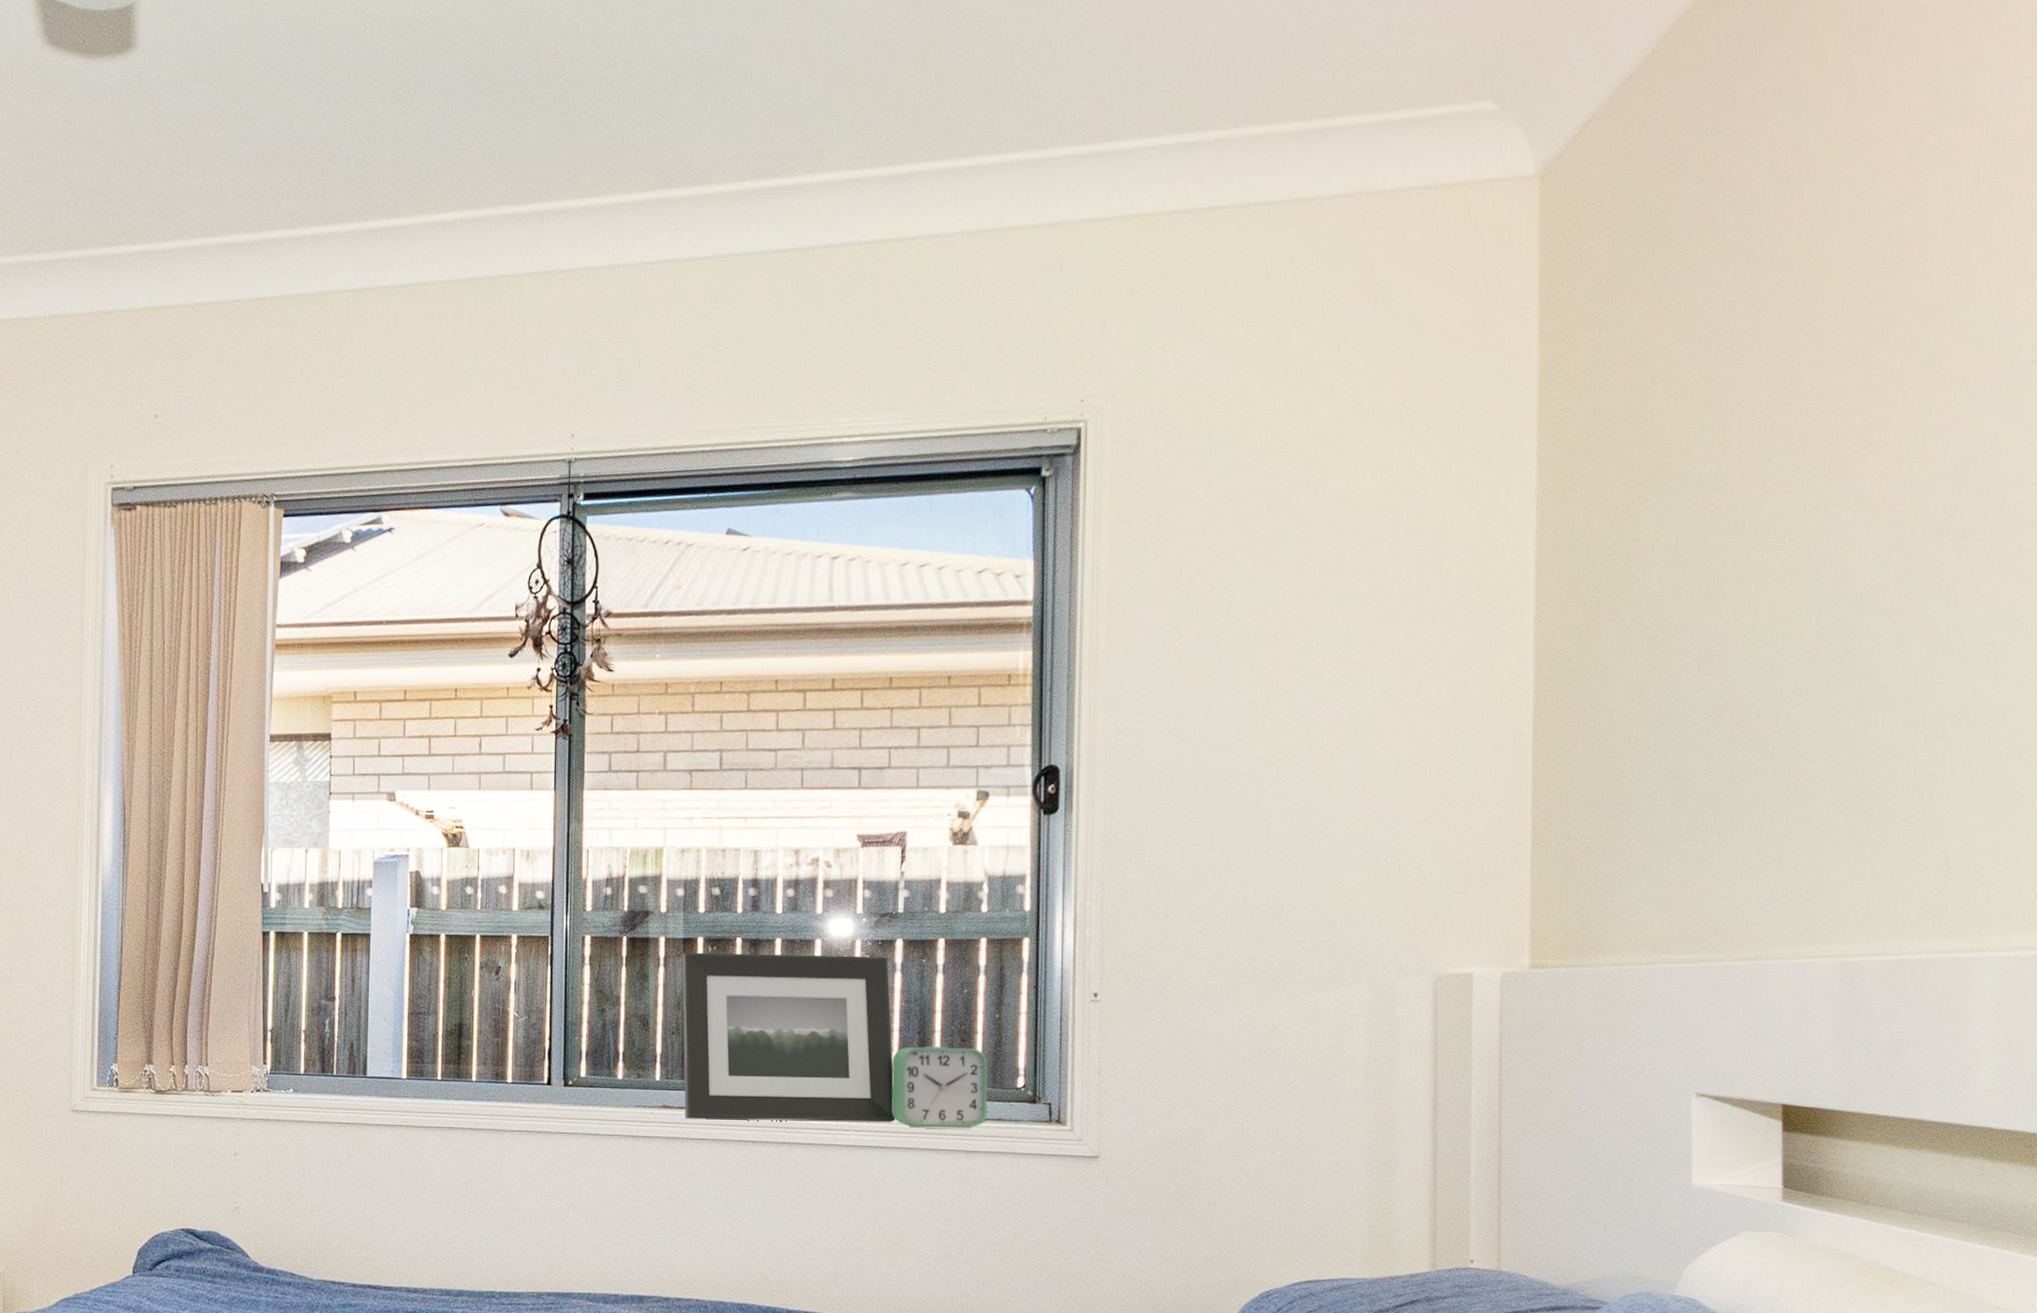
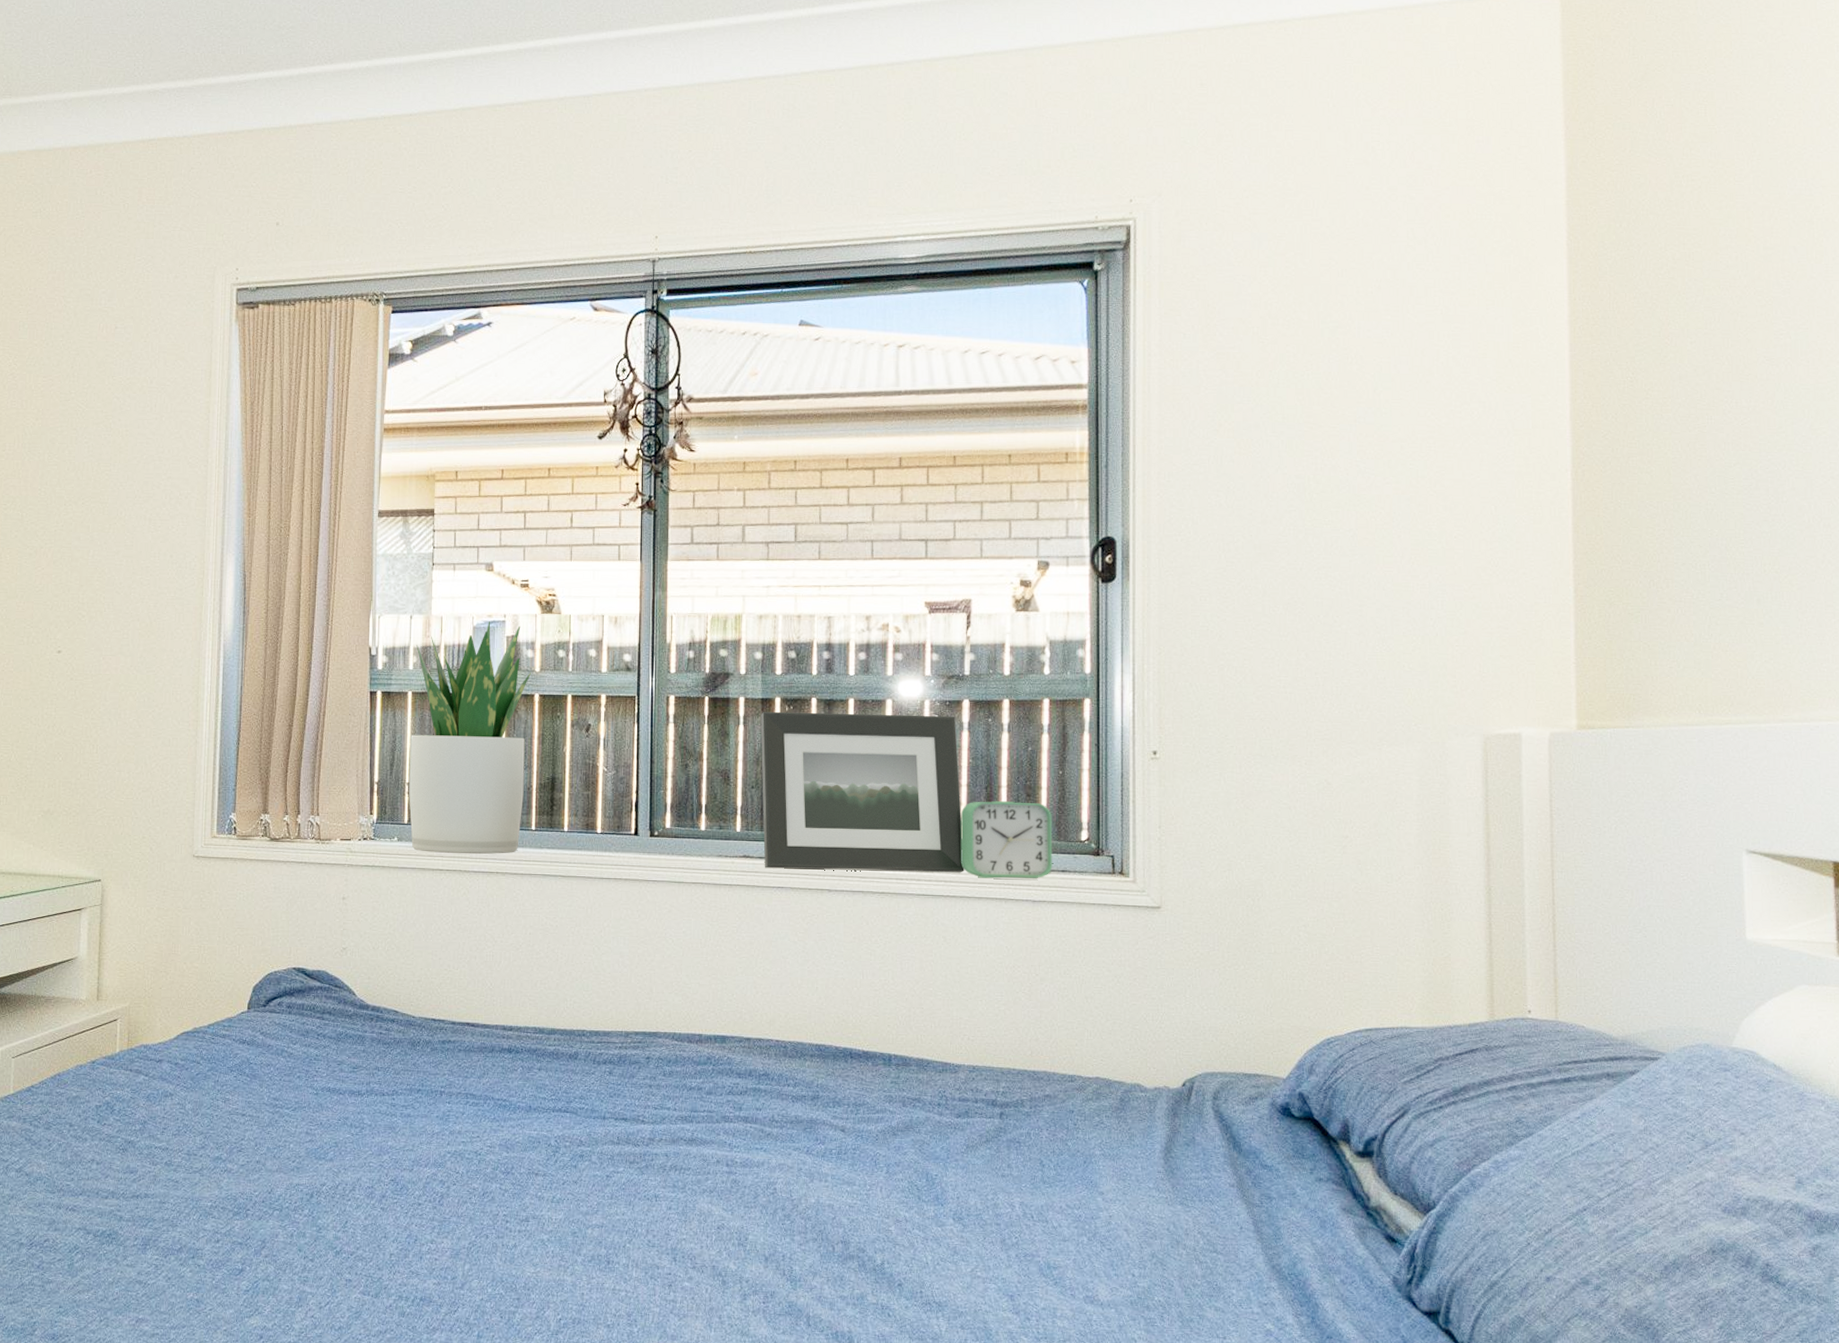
planter: none [305,856,436,1107] -> present [409,621,531,855]

